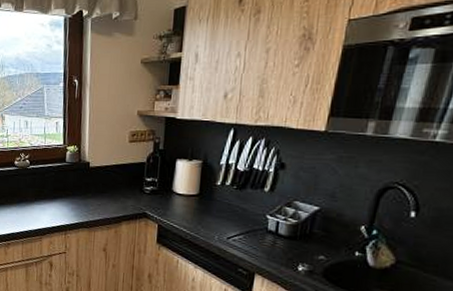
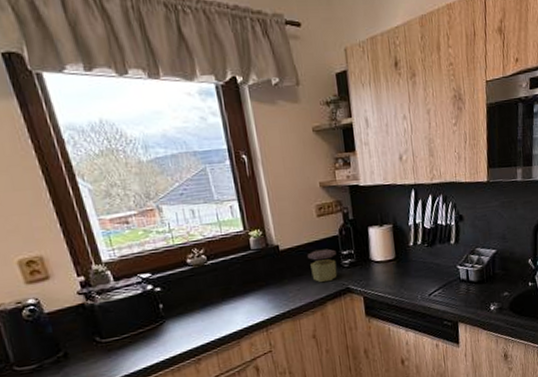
jar: none [113,172,140,204] -> present [308,248,337,283]

